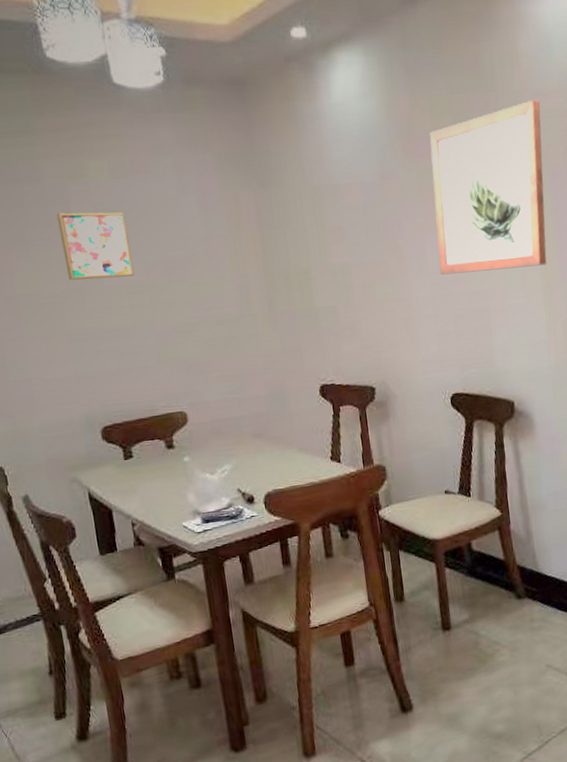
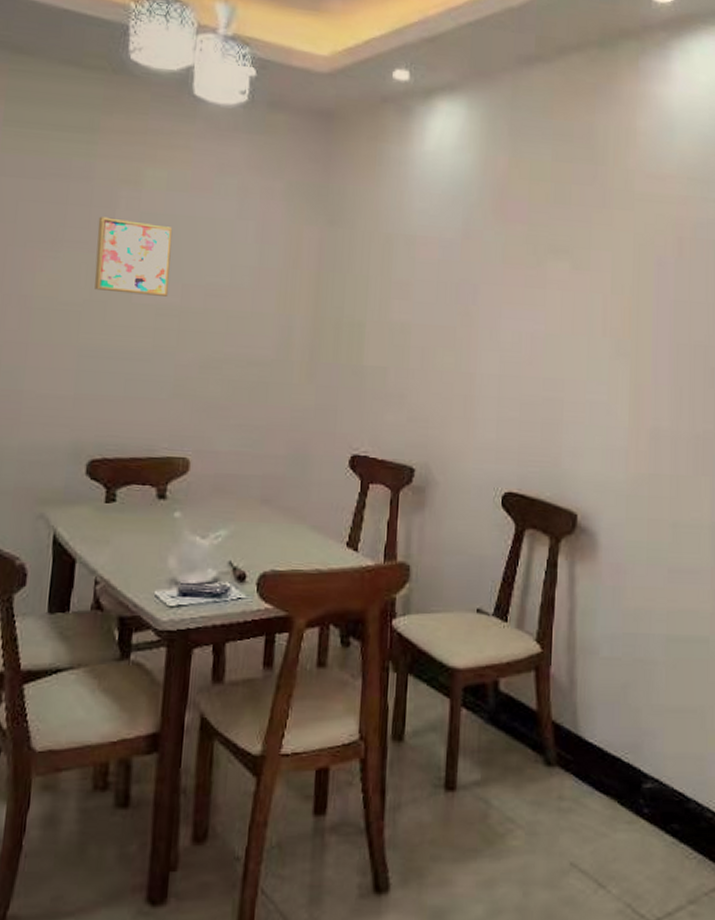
wall art: present [430,99,547,275] -> none [512,181,653,362]

